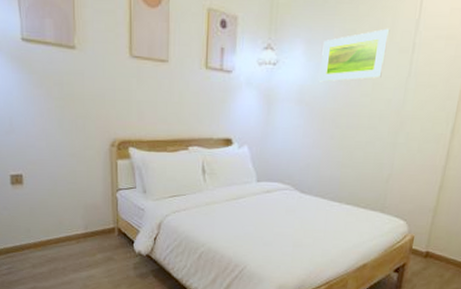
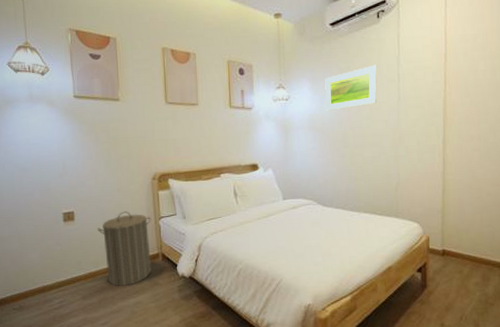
laundry hamper: none [48,179,108,258] -> present [97,211,152,286]

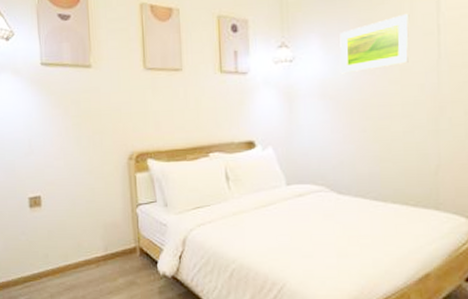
laundry hamper: present [97,211,152,286] -> none [66,196,128,284]

